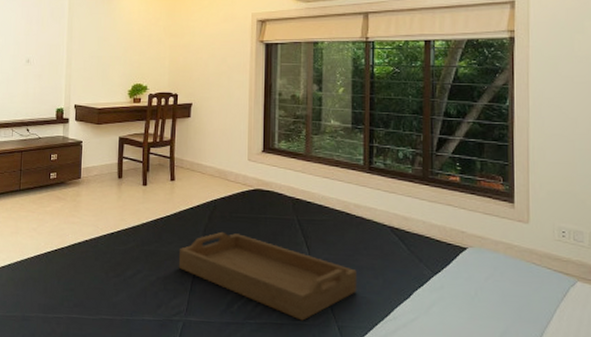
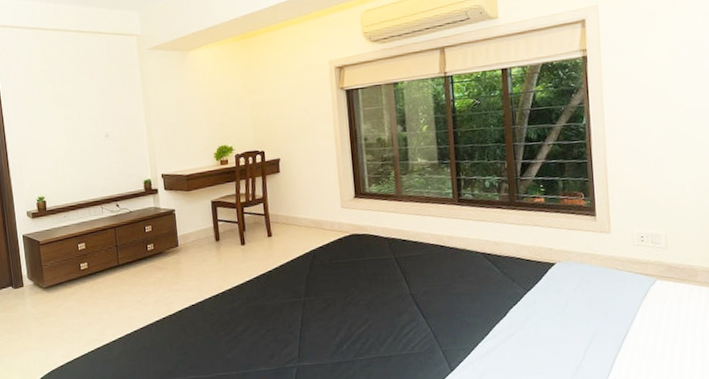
serving tray: present [178,231,357,321] -> none [284,279,457,351]

